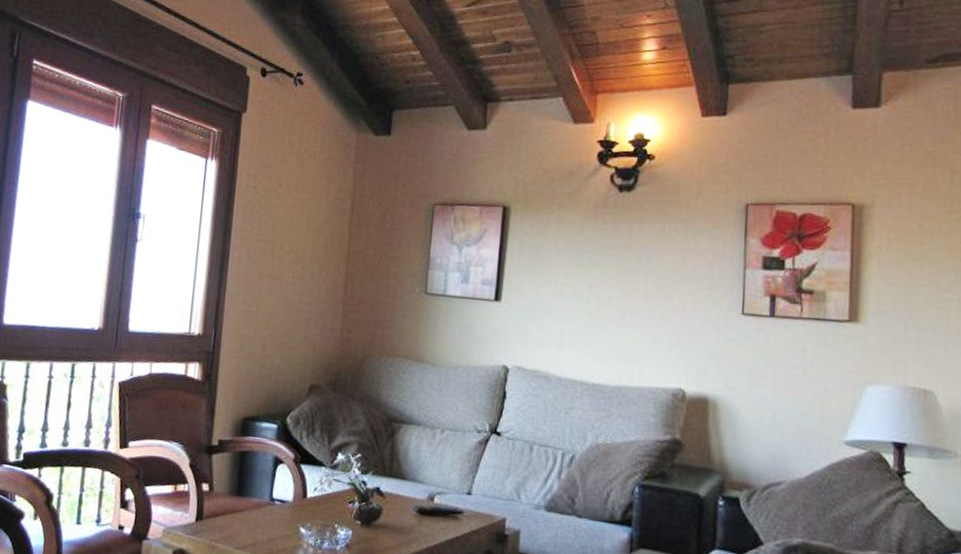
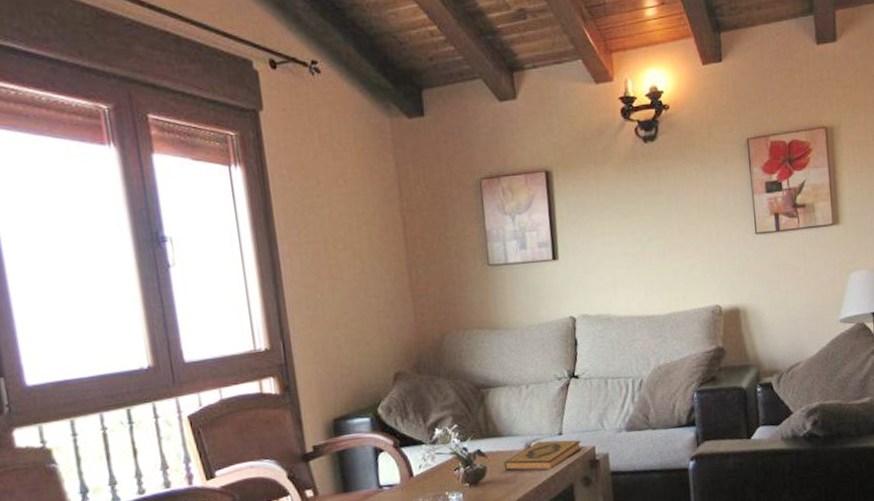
hardback book: none [401,495,491,531] -> present [504,440,582,471]

